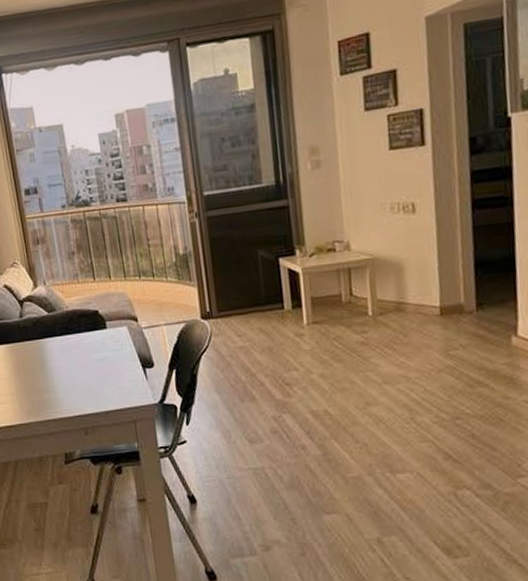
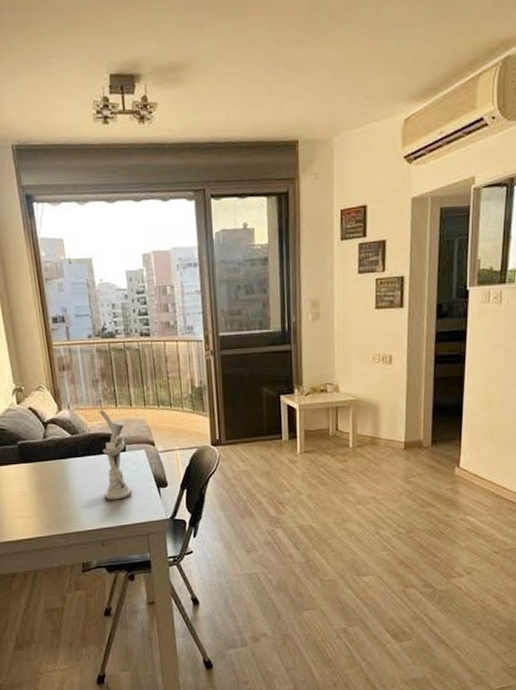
utensil holder: none [76,284,116,383] -> present [99,409,133,500]

